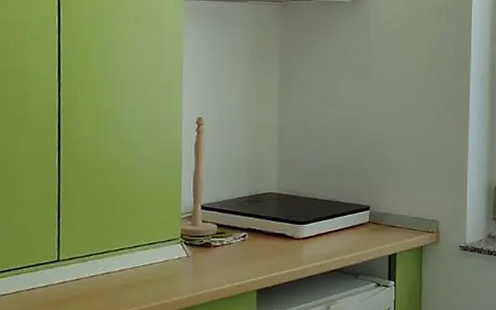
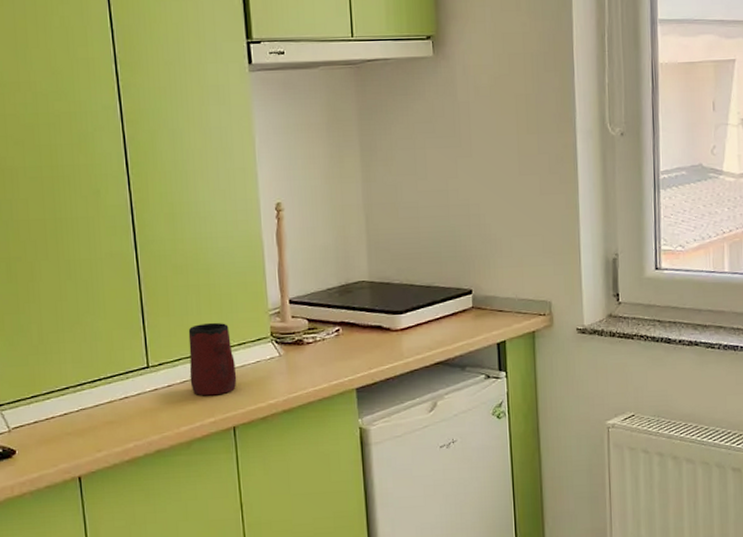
mug: none [98,222,145,291] -> present [188,322,237,396]

